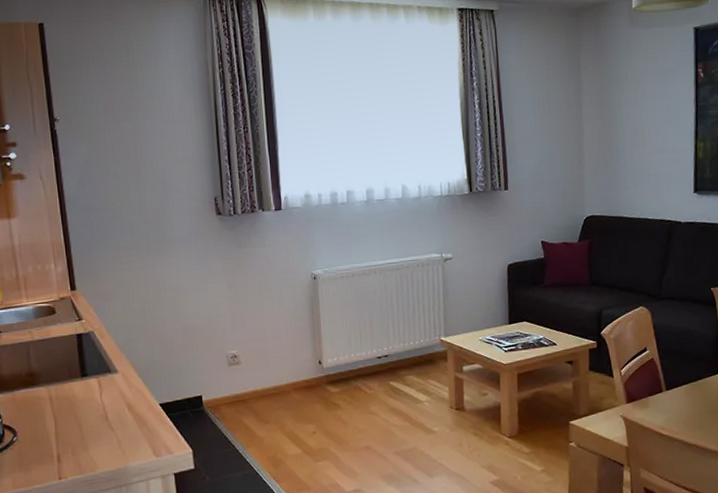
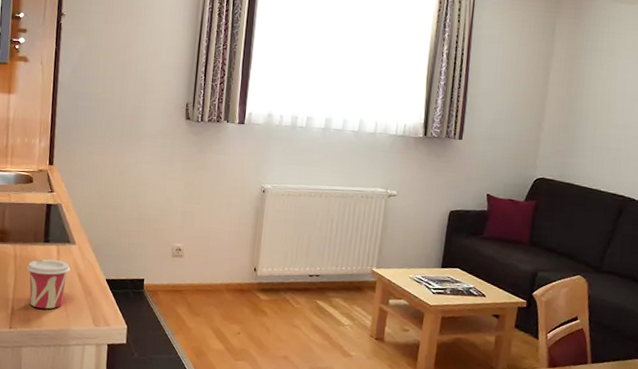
cup: none [66,393,117,451] -> present [27,259,70,309]

